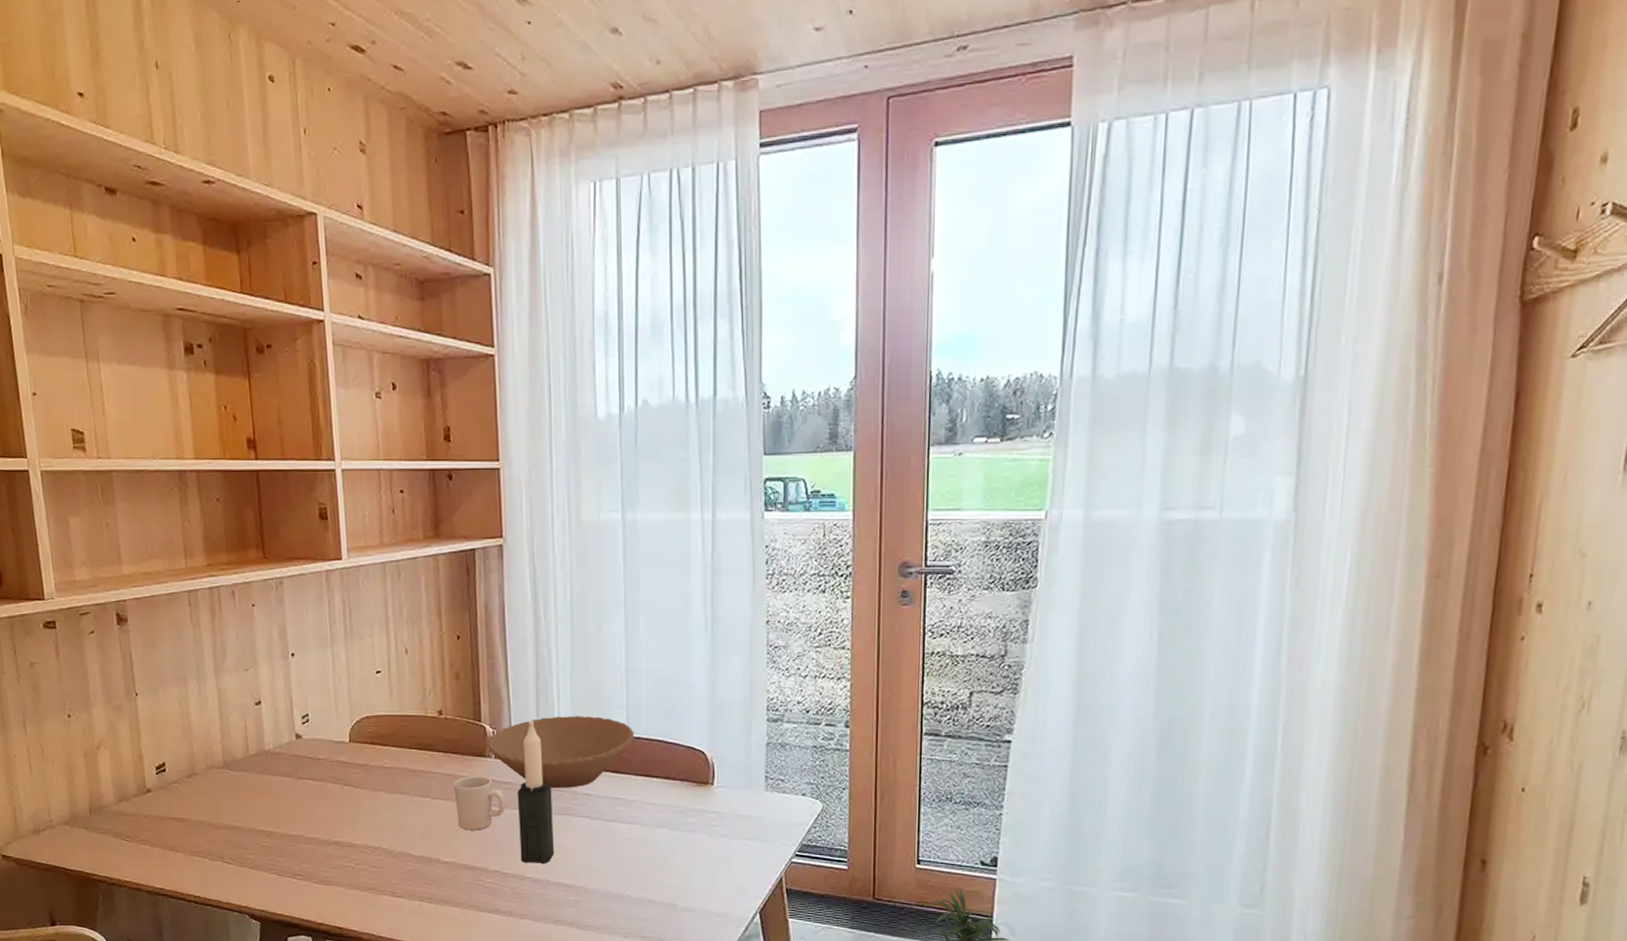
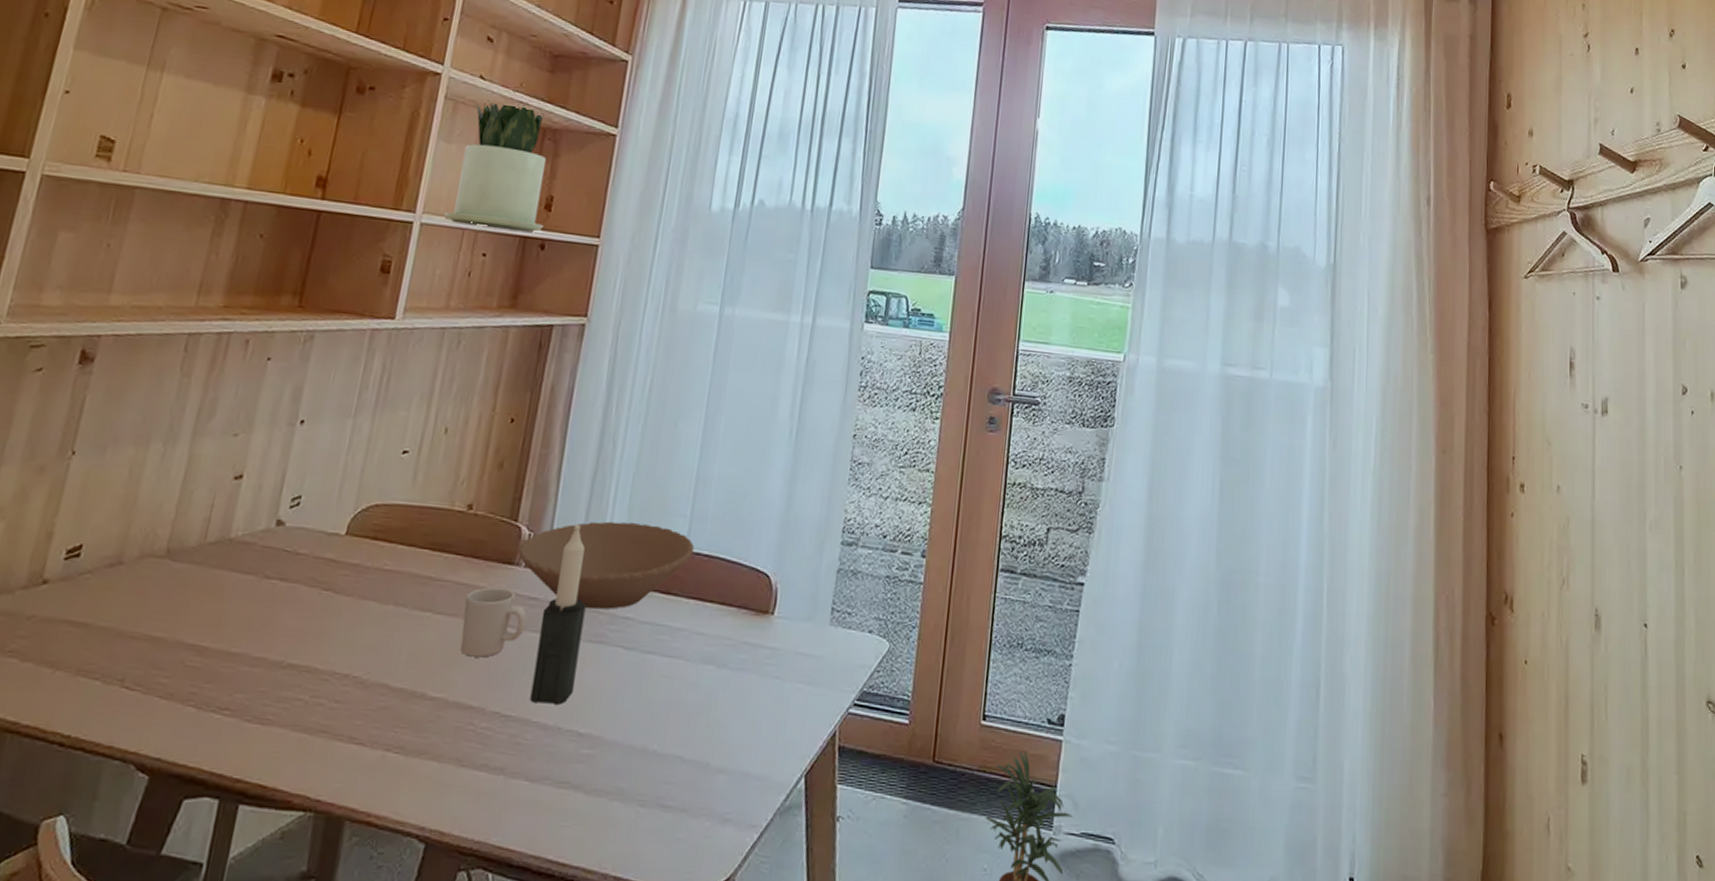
planter: none [358,326,448,466] -> present [443,90,547,233]

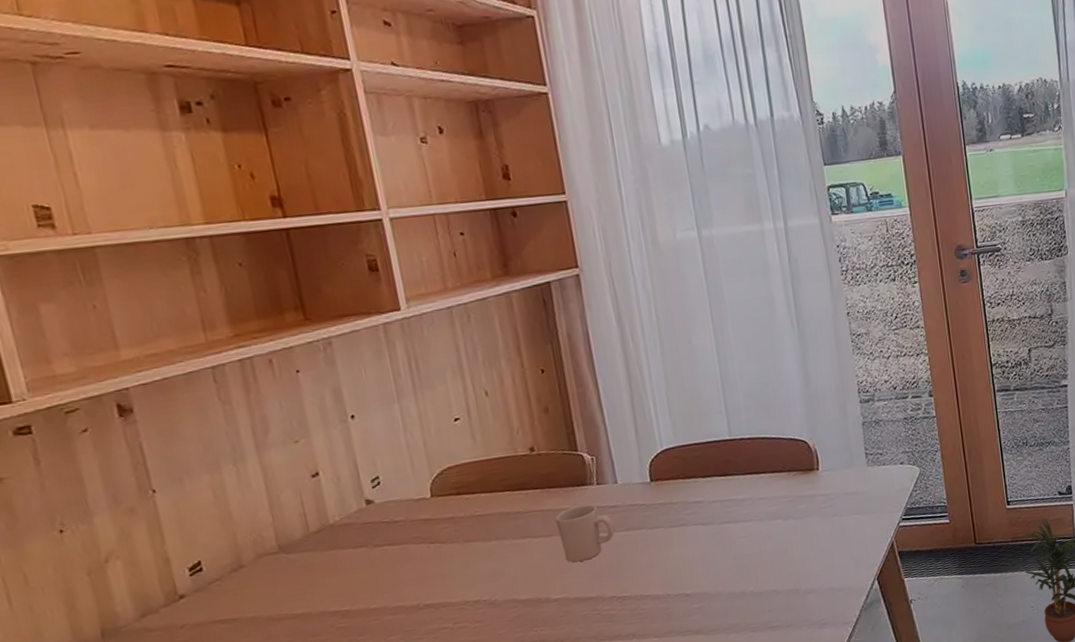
planter: present [443,90,547,233] -> none [399,71,509,212]
bowl: present [518,521,694,610] -> none [587,425,737,503]
candle: present [529,523,587,704] -> none [624,440,671,582]

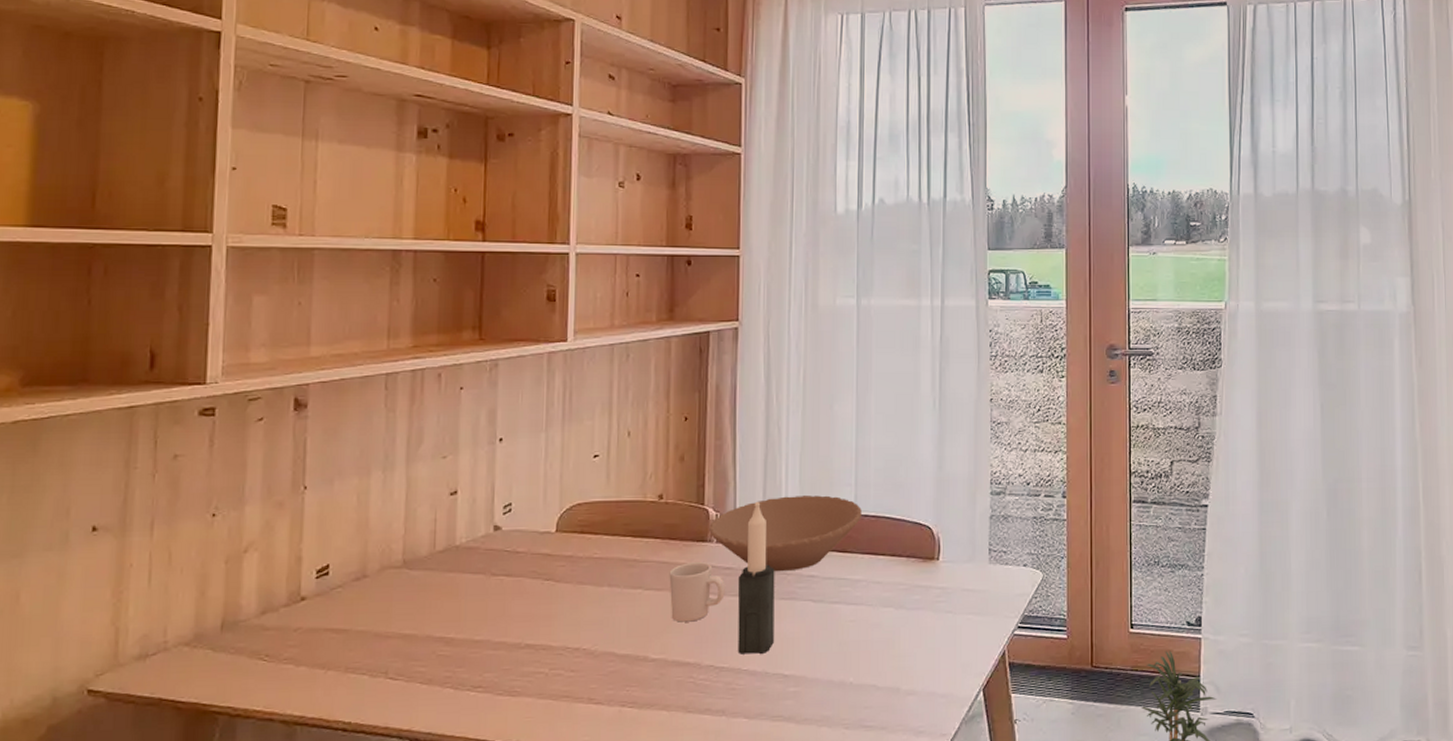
bowl: none [587,425,737,503] -> present [709,495,862,572]
candle: none [624,440,671,582] -> present [737,501,775,654]

